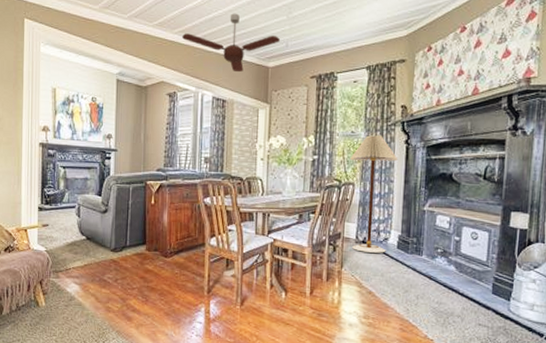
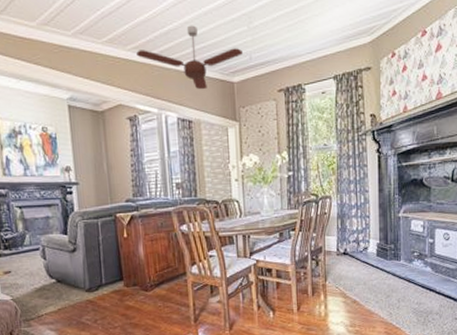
floor lamp: present [350,135,398,253] -> none [325,146,371,264]

